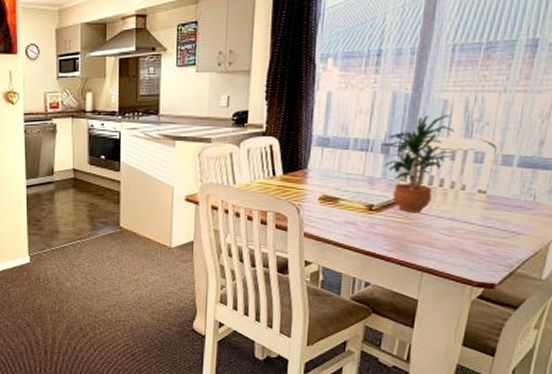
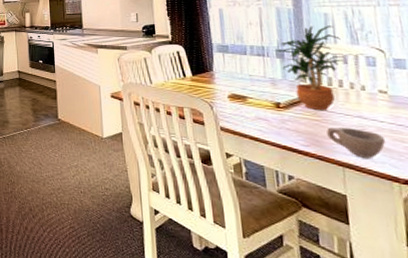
cup: none [414,231,471,262] -> present [327,127,386,158]

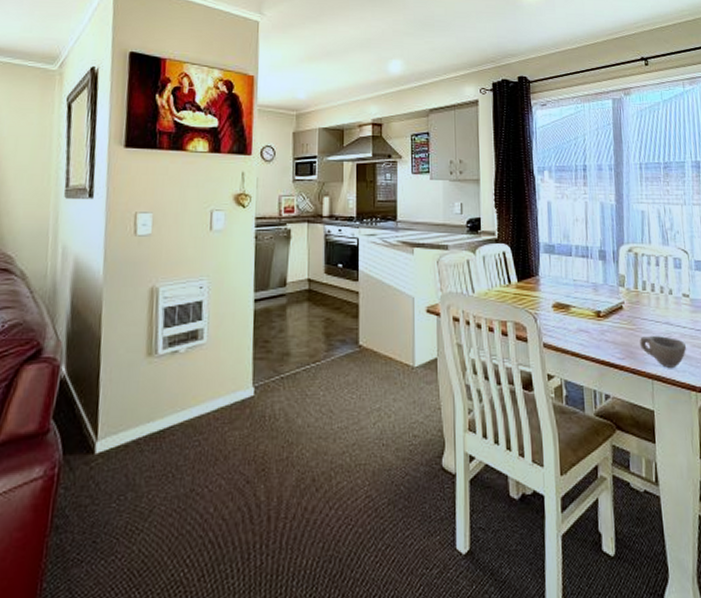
potted plant: present [275,25,346,110] -> none [598,224,657,317]

